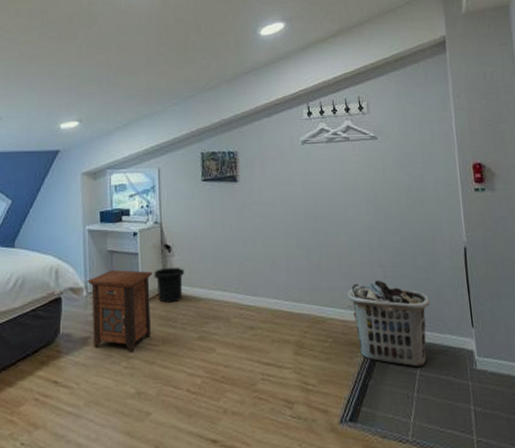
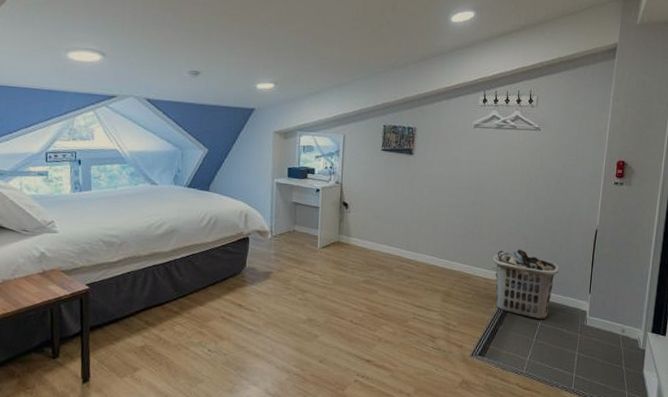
nightstand: present [87,270,152,352] -> none [273,219,330,287]
trash can: present [154,267,185,303] -> none [331,221,359,251]

